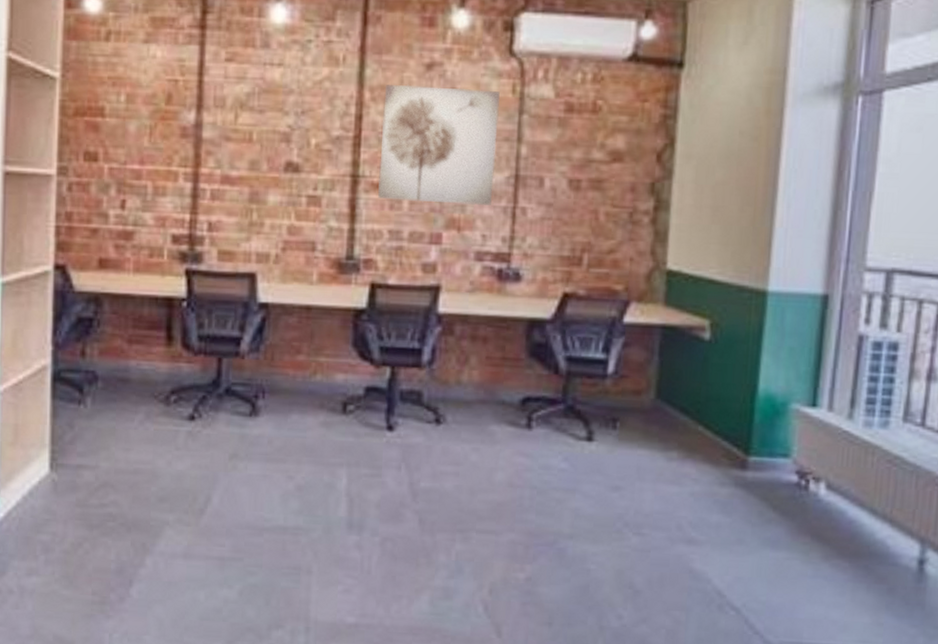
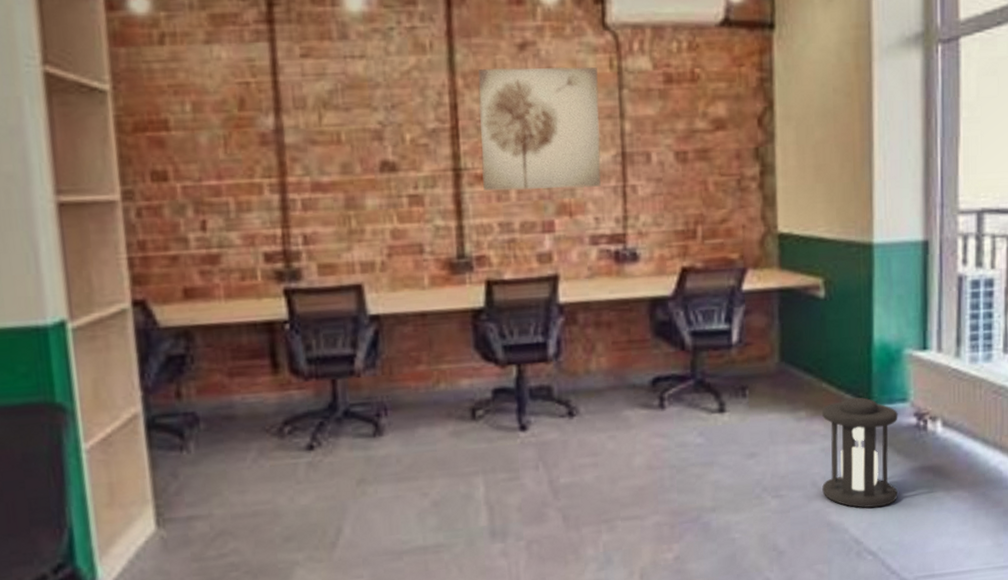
lantern: none [687,445,778,563] -> present [822,397,898,508]

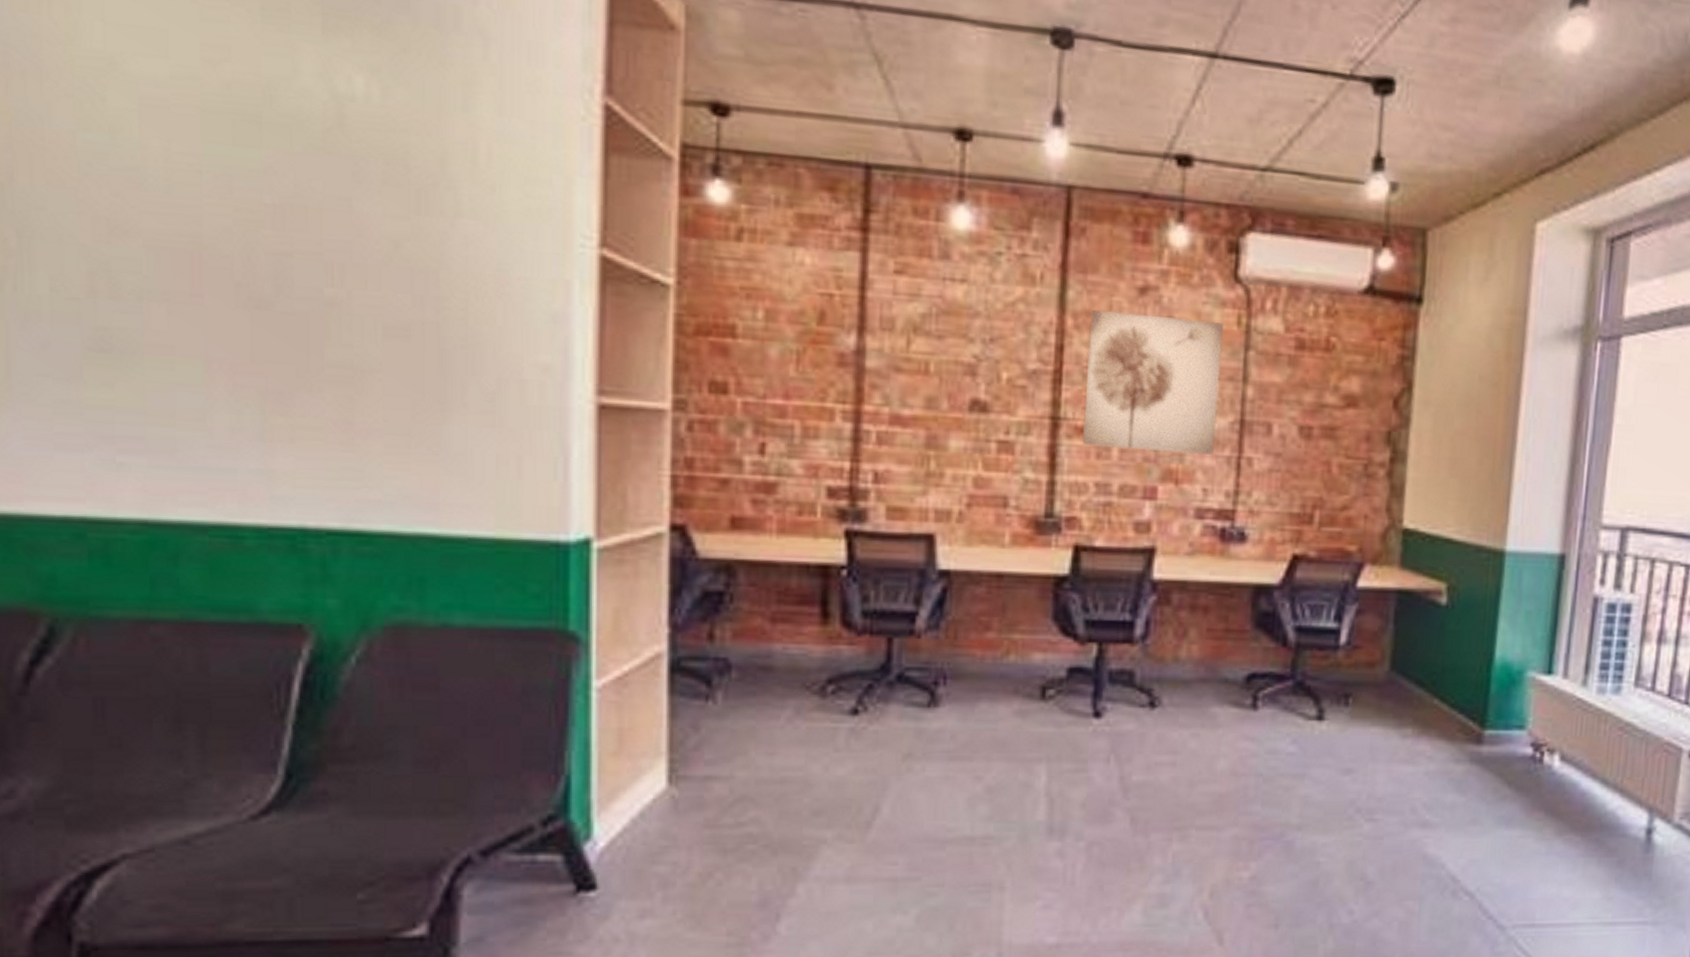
lantern: present [822,397,898,508] -> none [1421,718,1513,844]

